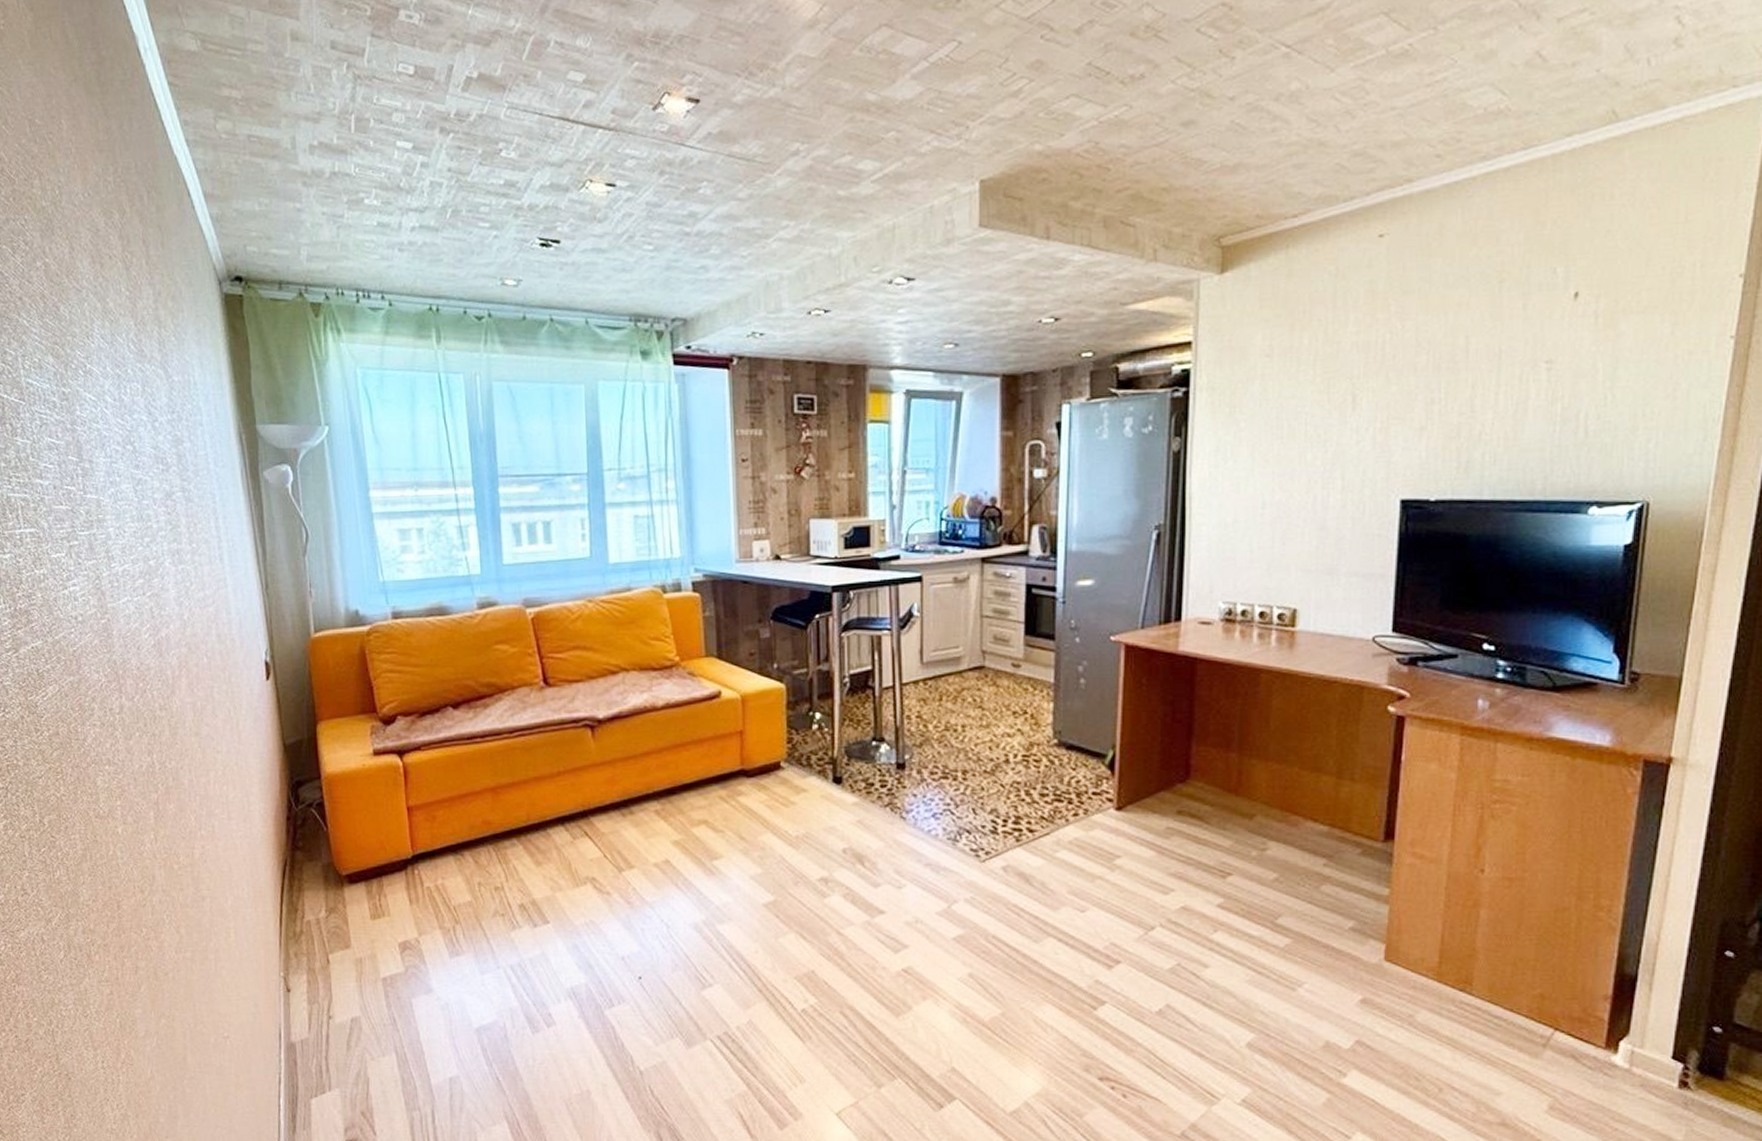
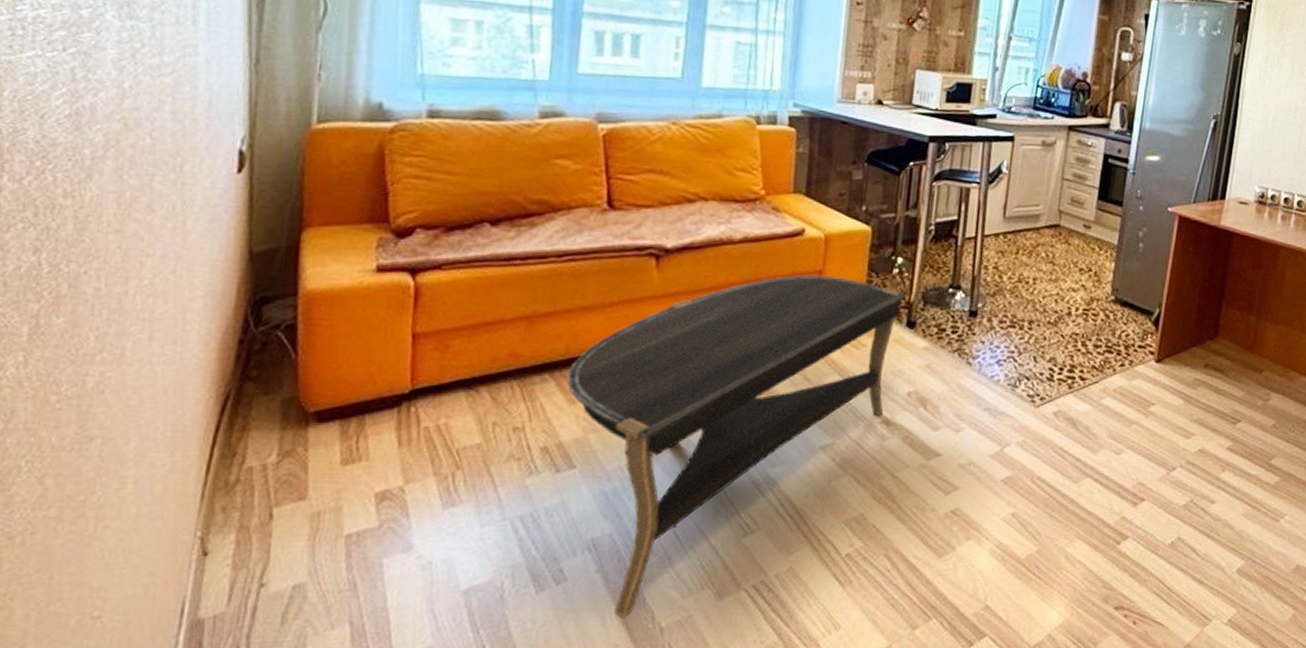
coffee table: none [531,736,828,1060] -> present [567,275,905,618]

